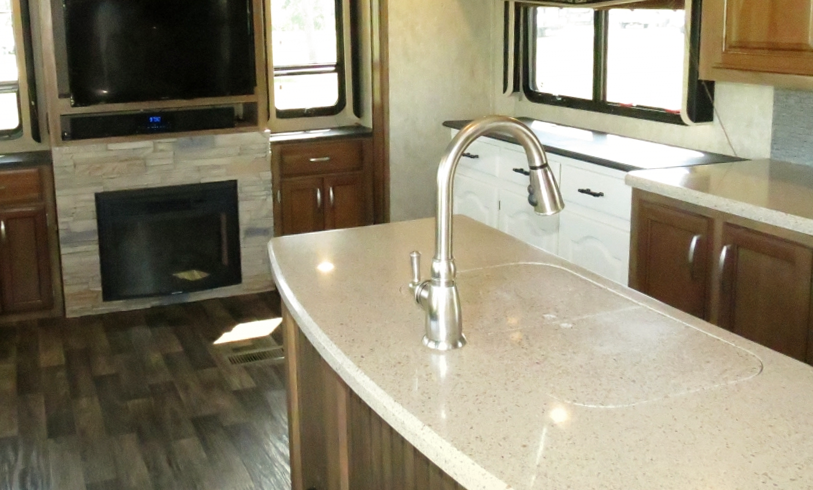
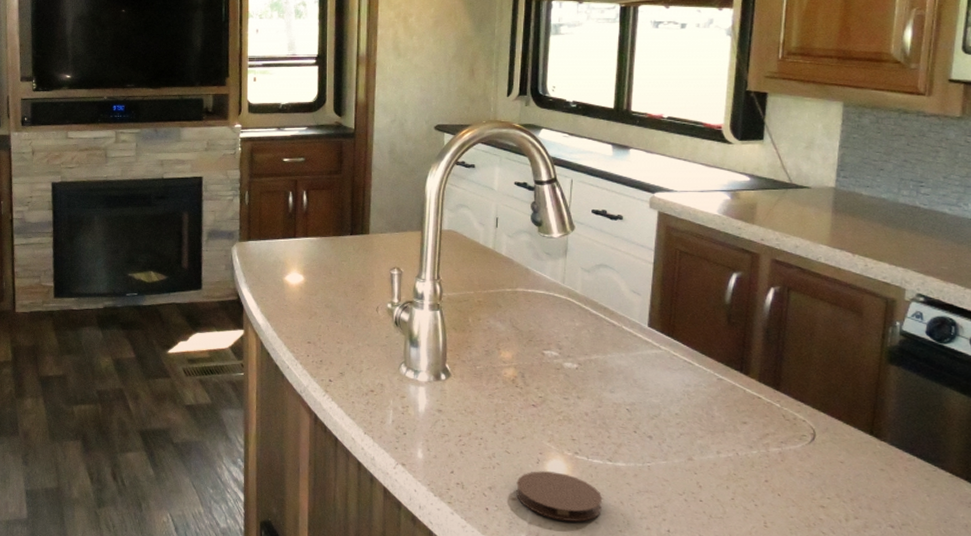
coaster: none [526,419,598,460] -> present [516,471,603,522]

